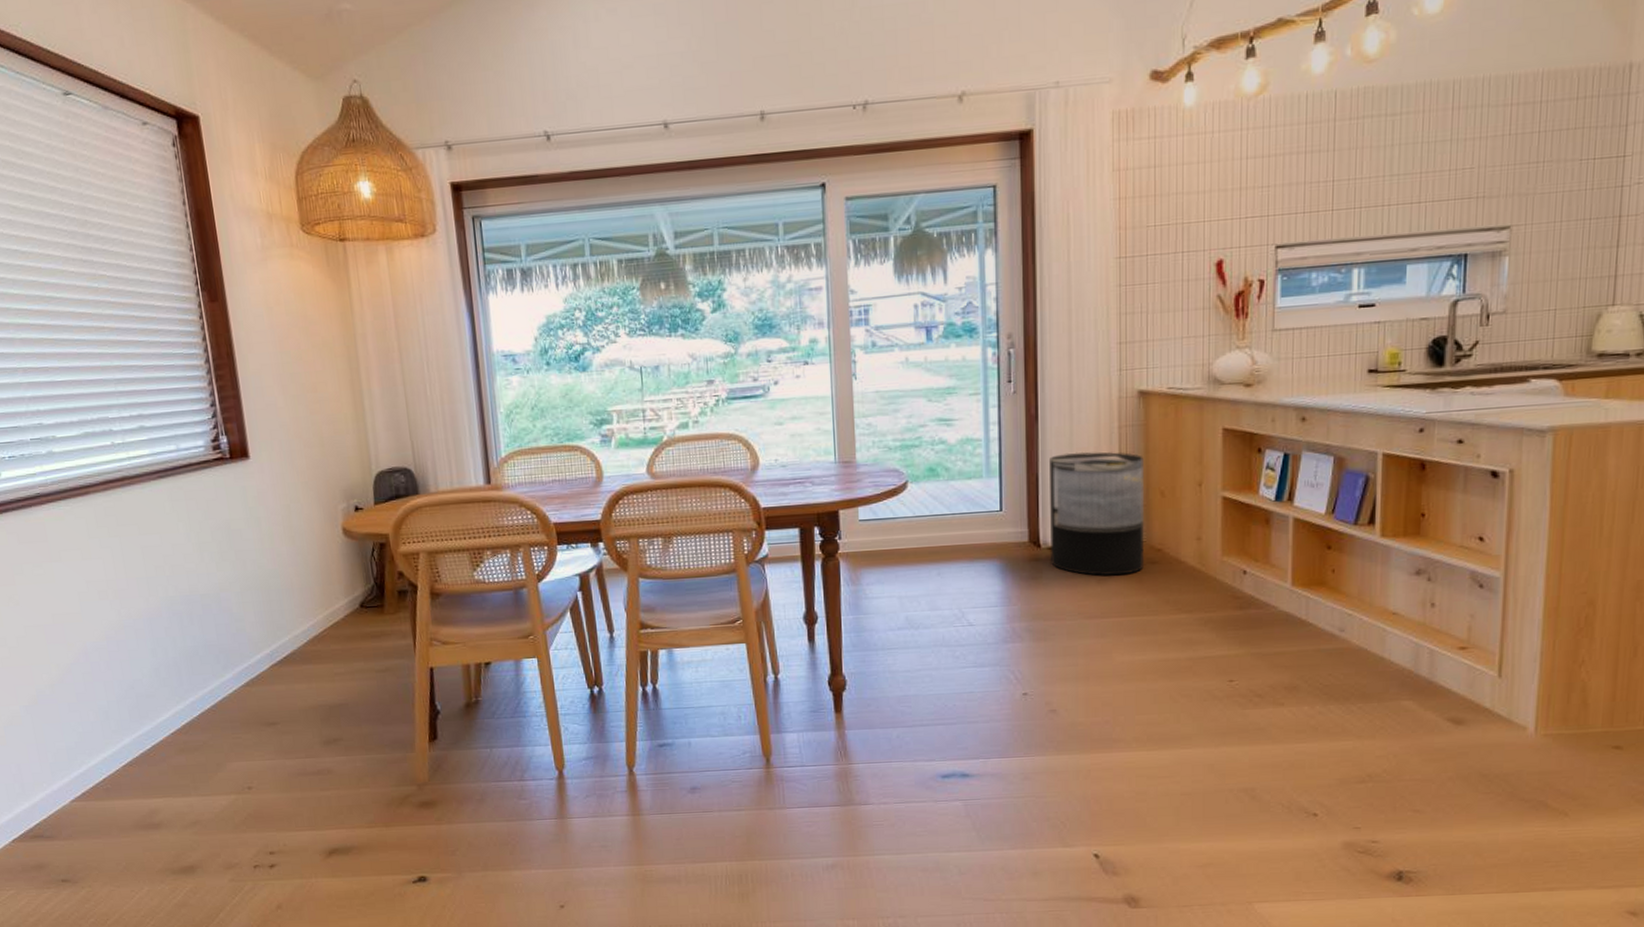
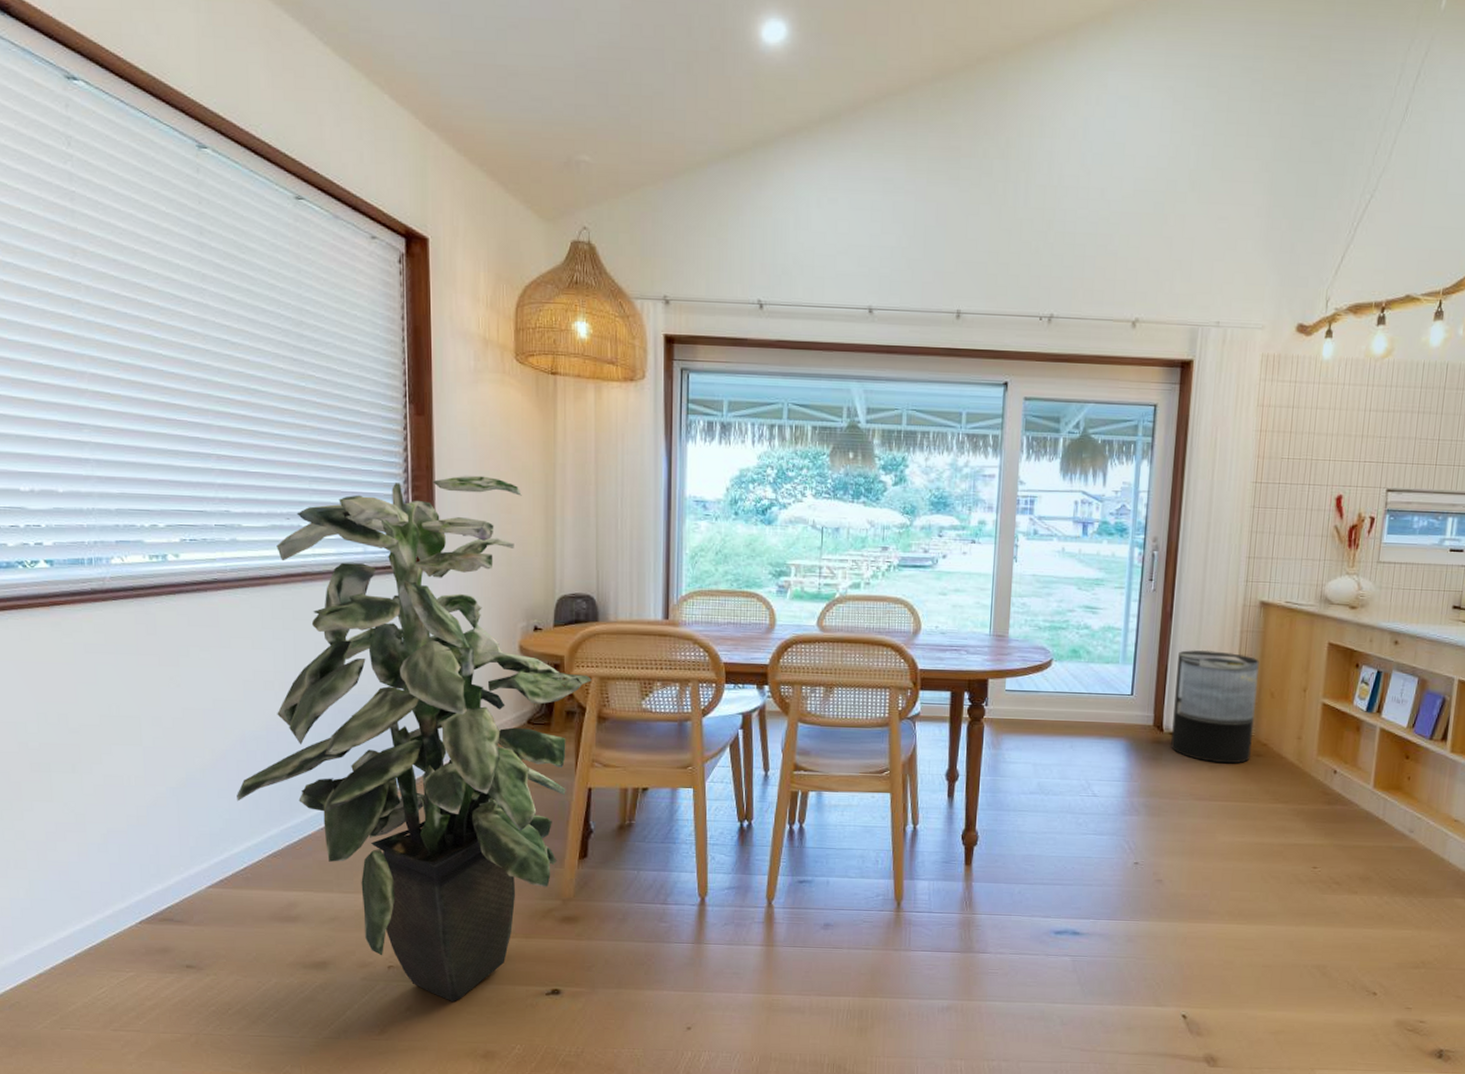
indoor plant: none [86,356,420,896] -> present [237,475,592,1001]

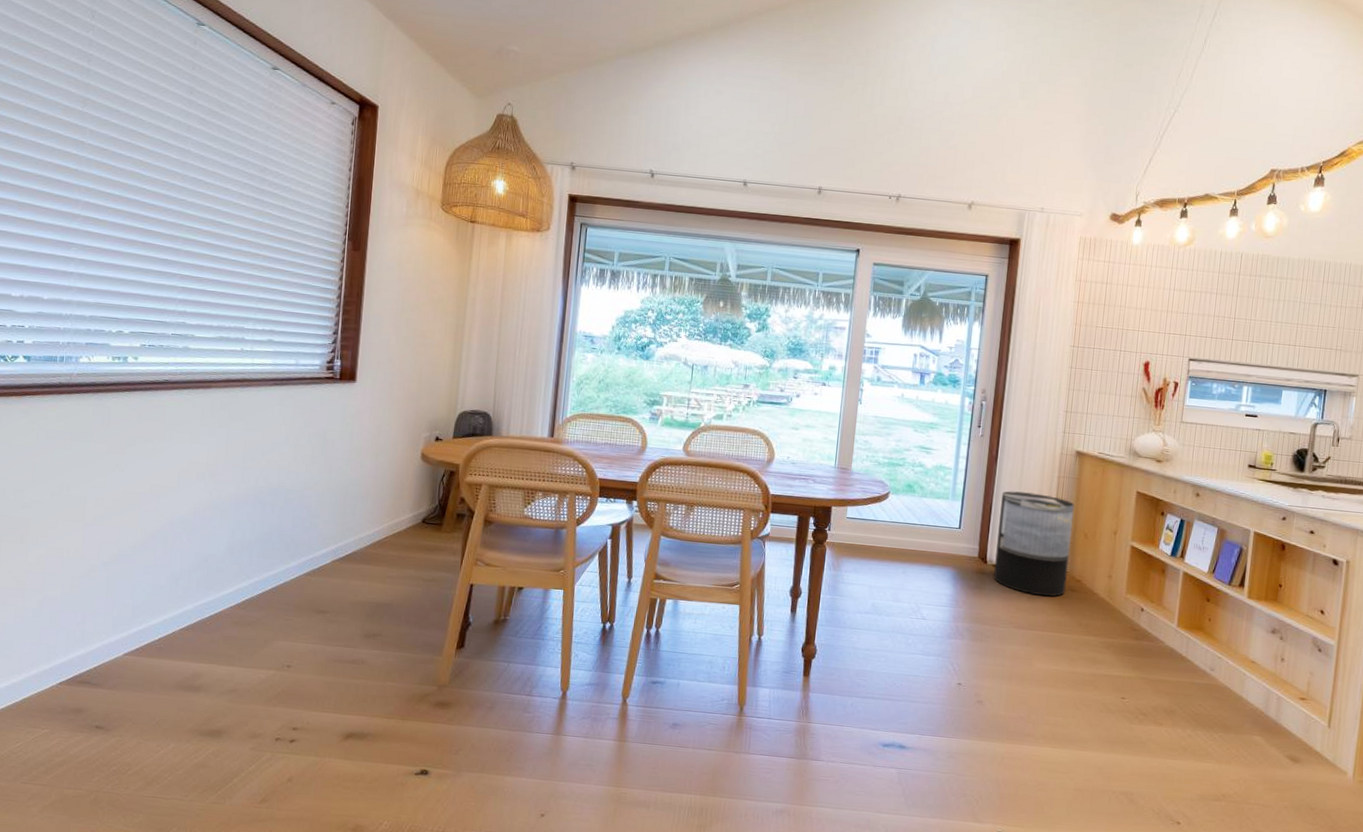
indoor plant: present [237,475,592,1001] -> none [160,303,482,776]

